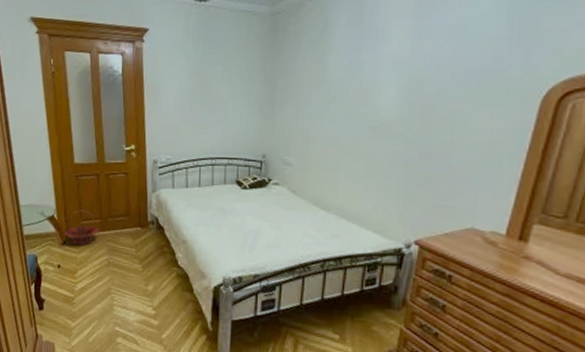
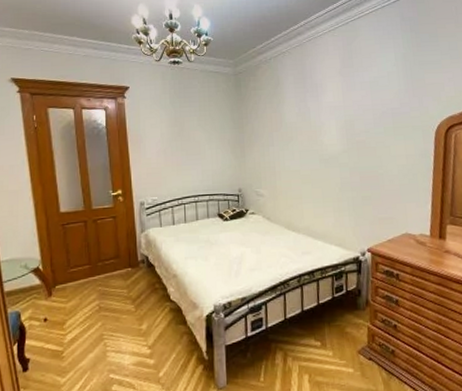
basket: present [64,209,99,246] -> none [50,257,89,295]

